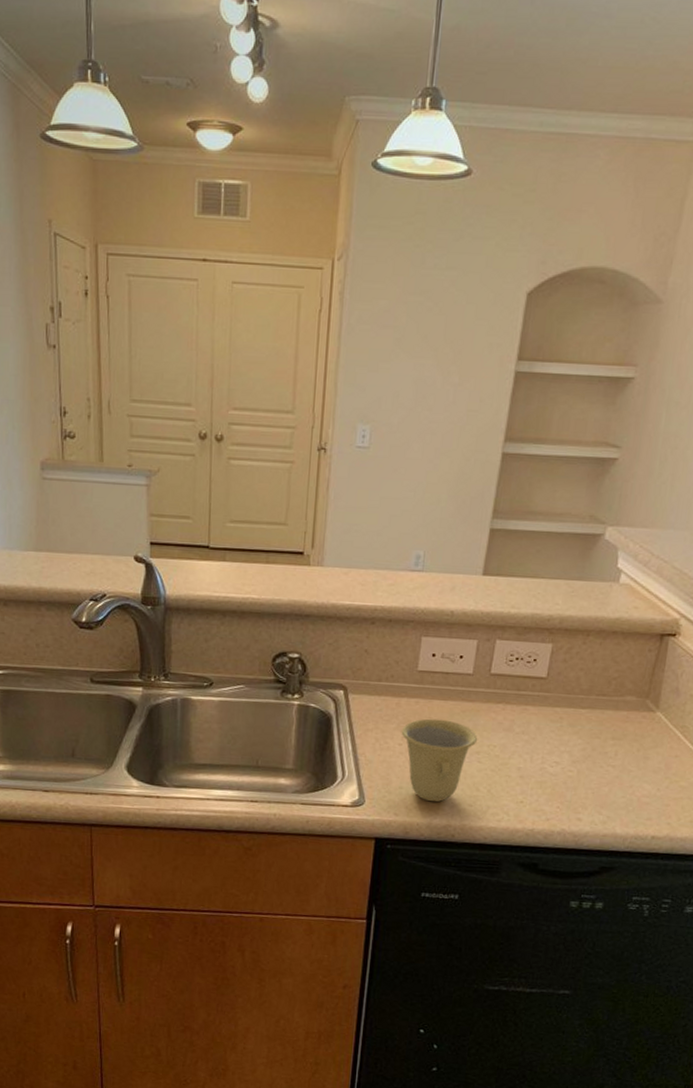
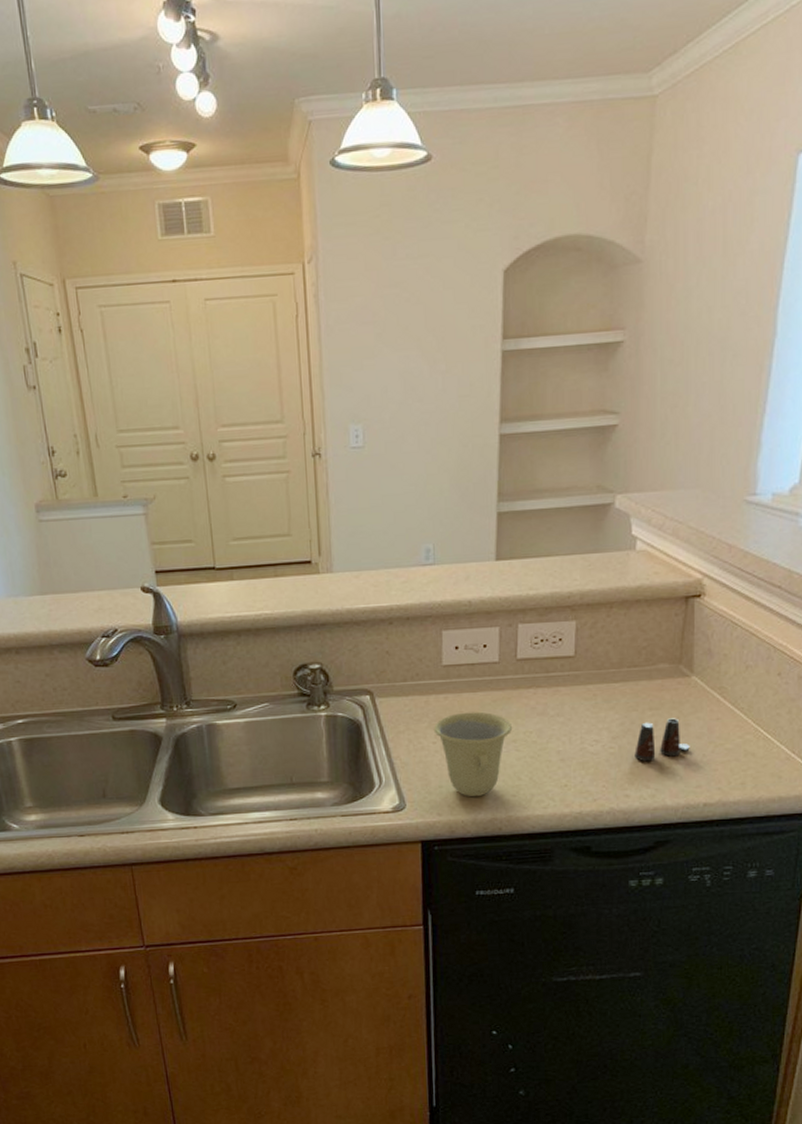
salt shaker: none [591,750,646,789] -> present [634,718,690,762]

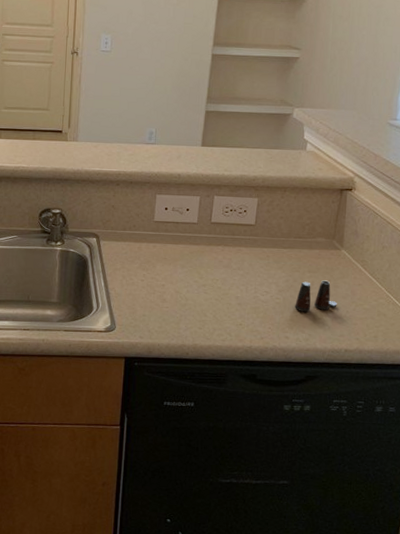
cup: present [433,711,513,797] -> none [143,259,204,326]

